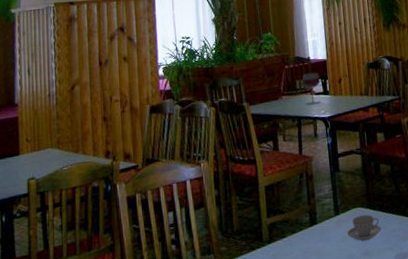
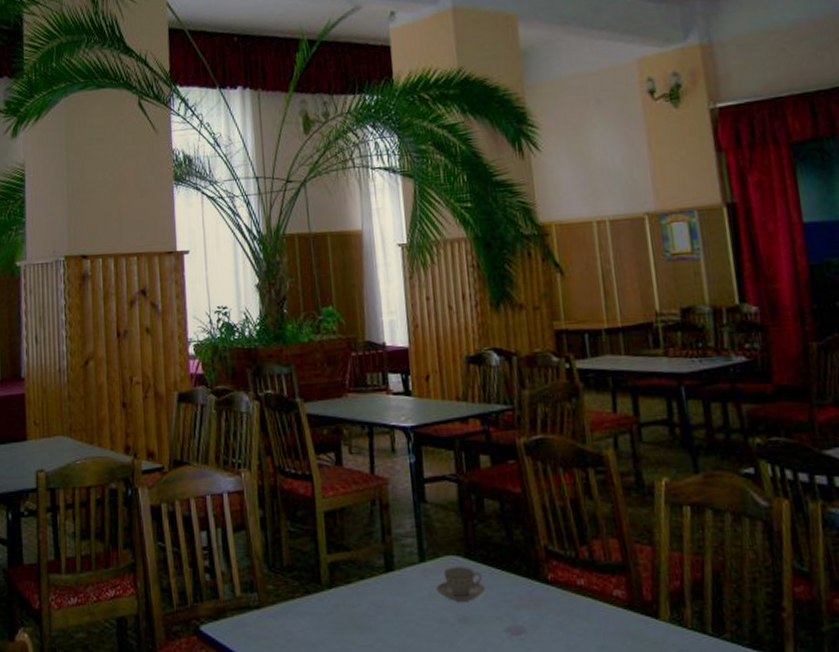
wineglass: present [302,72,321,106] -> none [374,363,401,408]

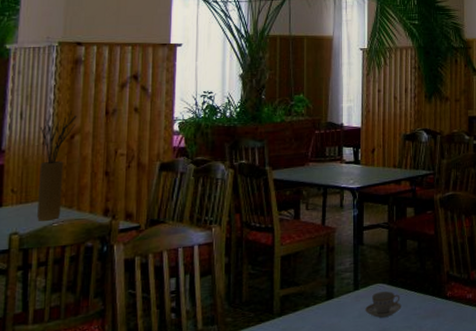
vase: none [54,332,89,458] -> present [37,110,77,221]

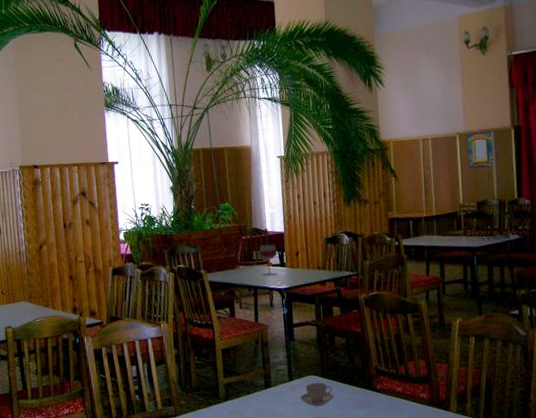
vase: present [37,110,77,221] -> none [15,224,42,318]
wineglass: none [332,140,352,174] -> present [259,244,278,276]

